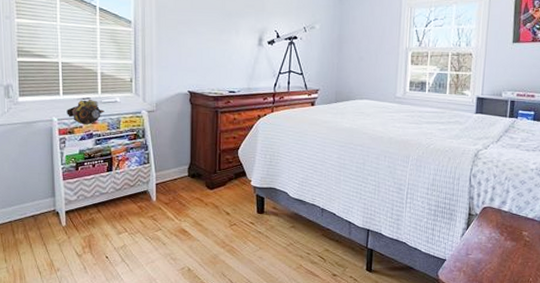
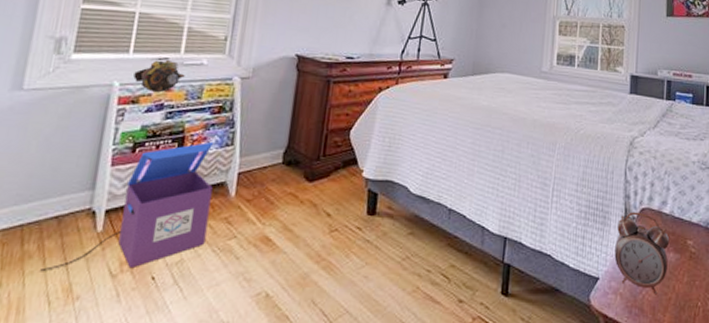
toy box: none [30,161,139,253] -> present [40,141,214,272]
alarm clock: none [459,210,508,273] -> present [614,211,670,295]

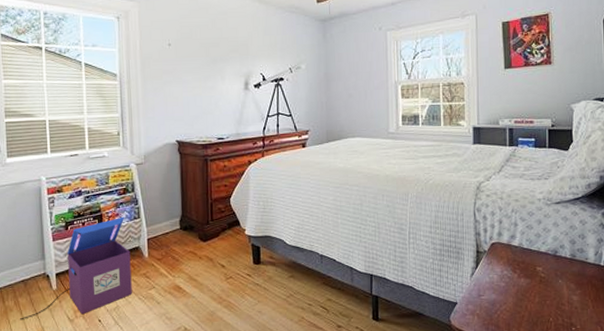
stuffed animal: present [133,59,185,93] -> none [55,155,93,183]
alarm clock: present [614,211,670,295] -> none [469,246,520,314]

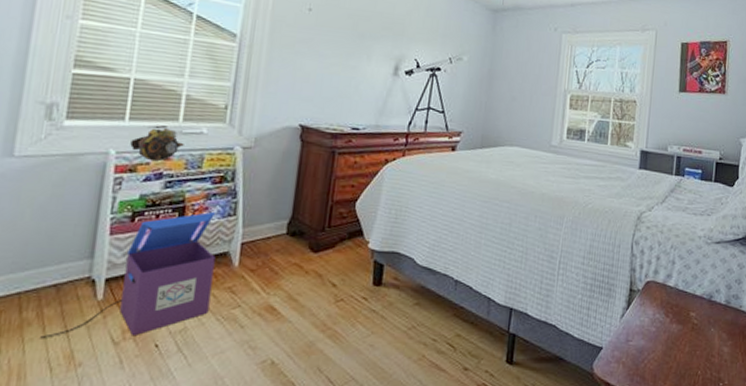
stuffed animal: none [55,155,93,183] -> present [130,127,184,162]

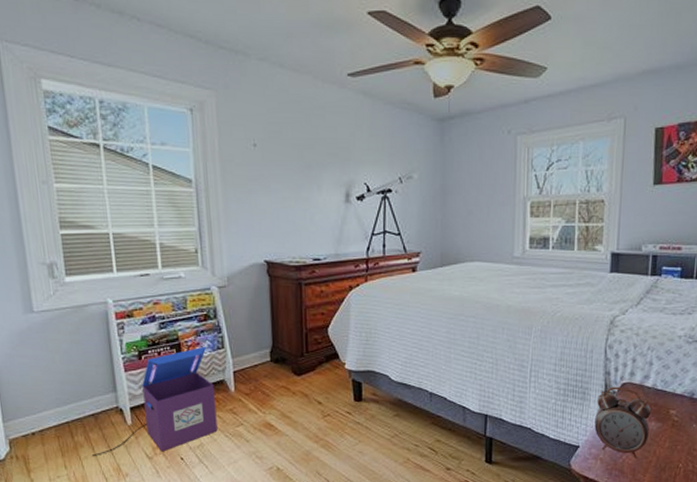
stuffed animal: present [130,127,184,162] -> none [123,275,168,307]
alarm clock: none [618,284,673,364] -> present [594,386,652,459]

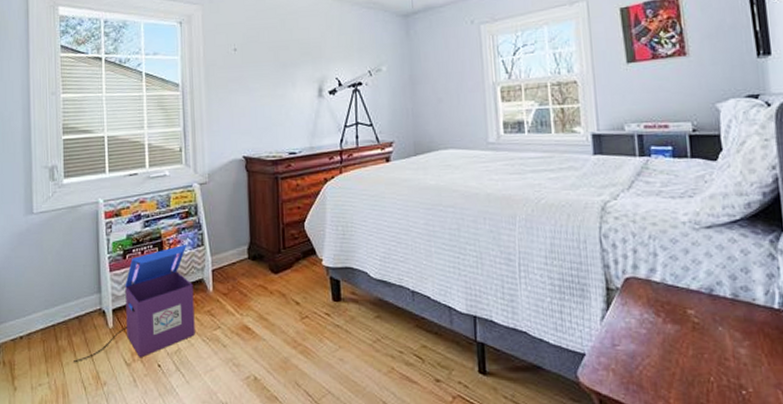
alarm clock: present [594,386,652,459] -> none [599,282,667,370]

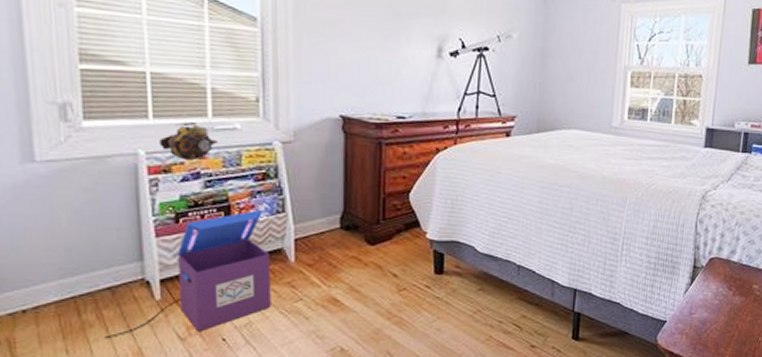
stuffed animal: none [113,174,153,205] -> present [159,124,218,161]

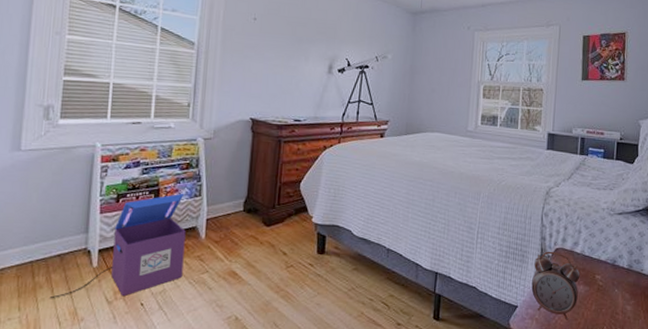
stuffed animal: present [159,124,218,161] -> none [112,123,156,152]
alarm clock: none [682,261,736,333] -> present [531,251,580,320]

